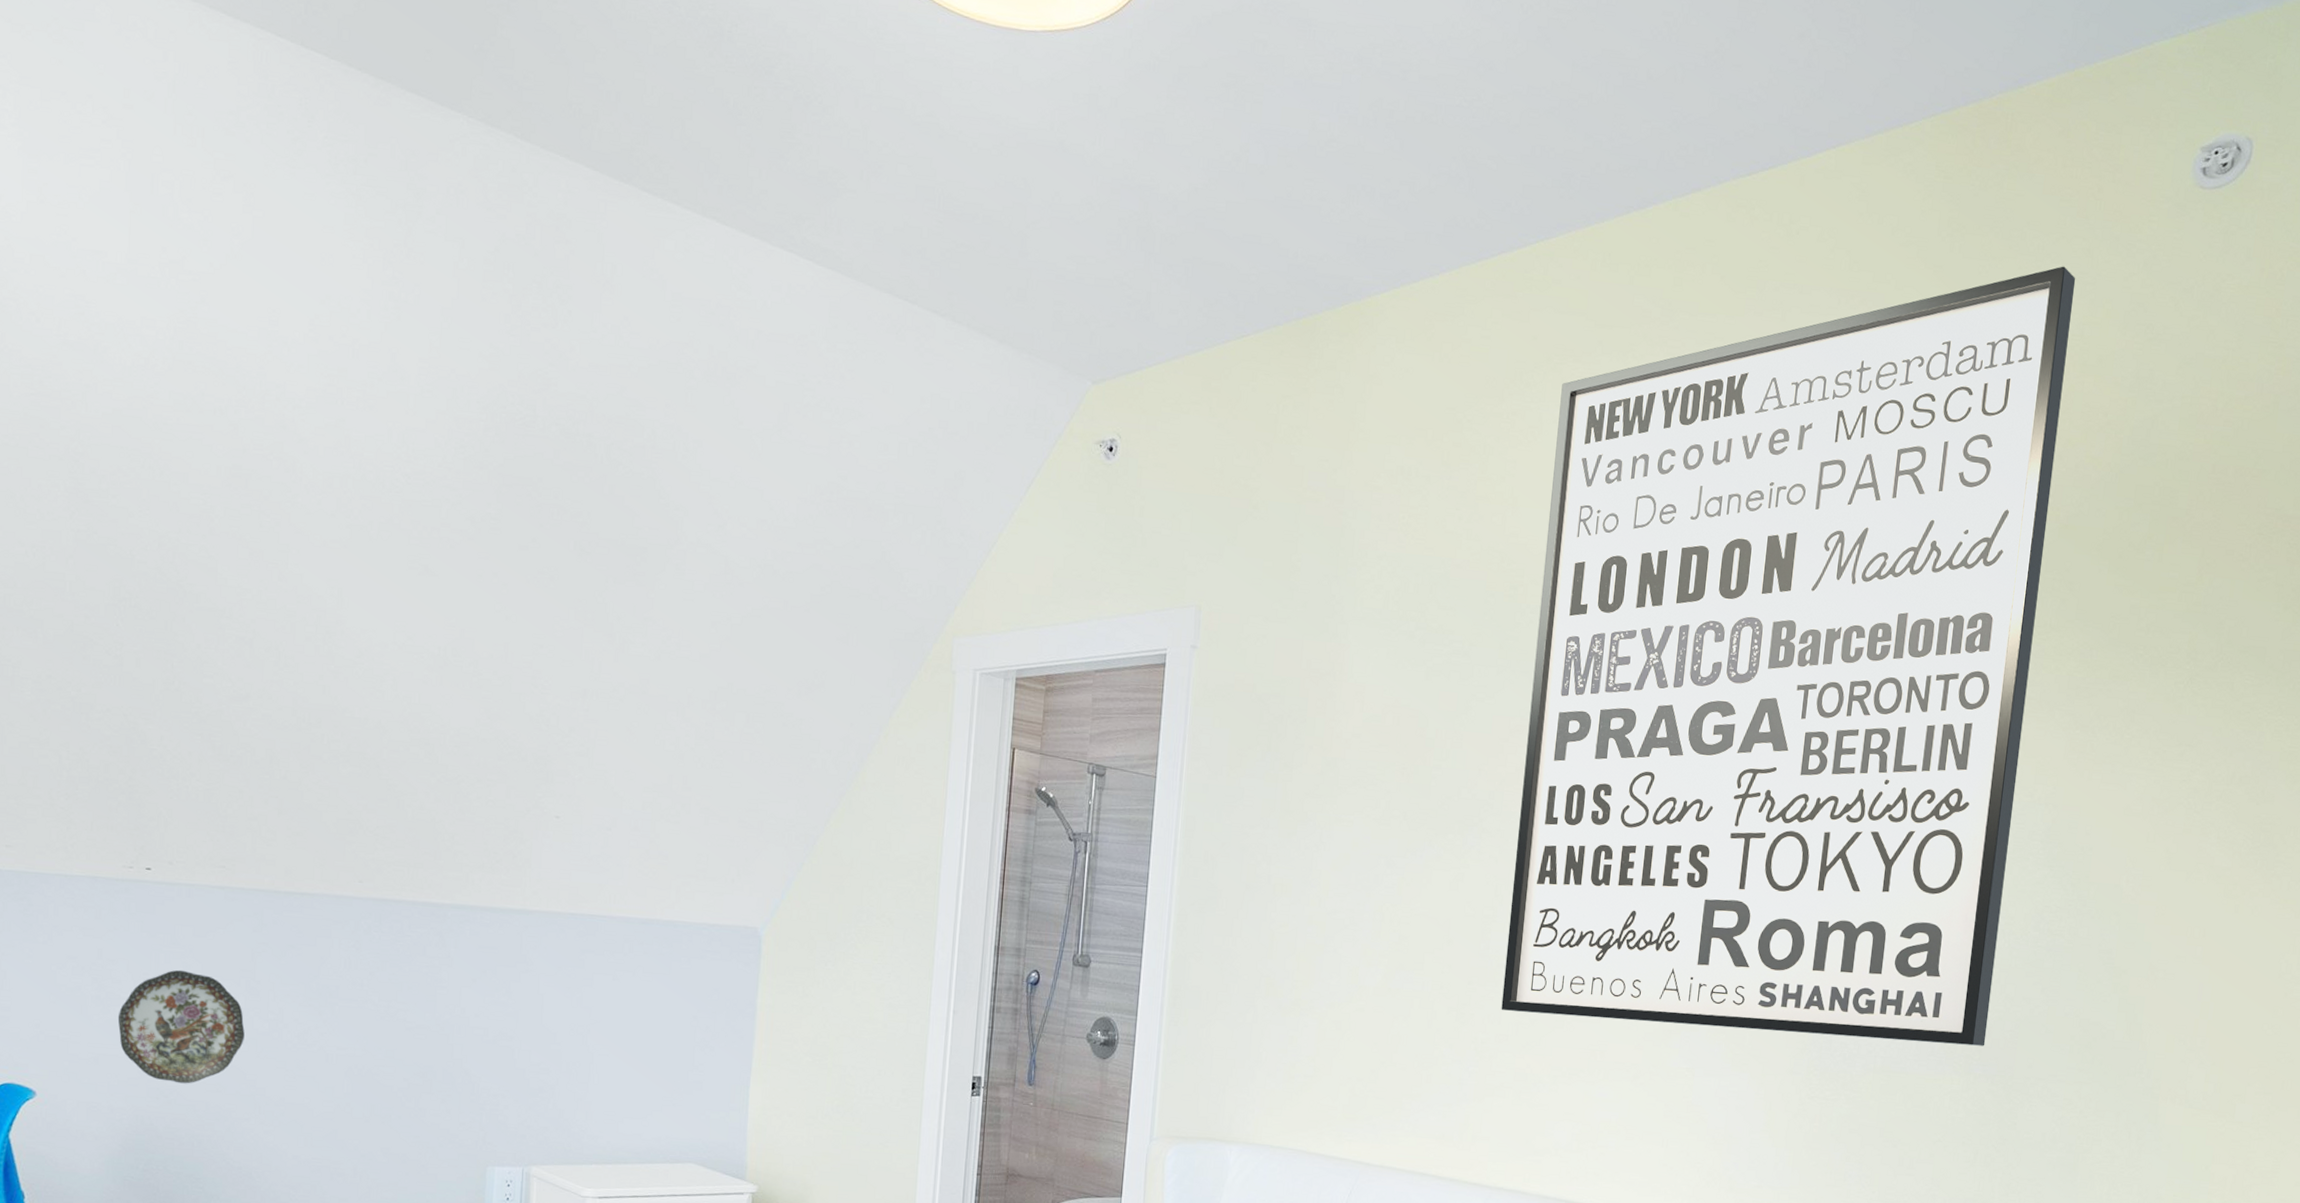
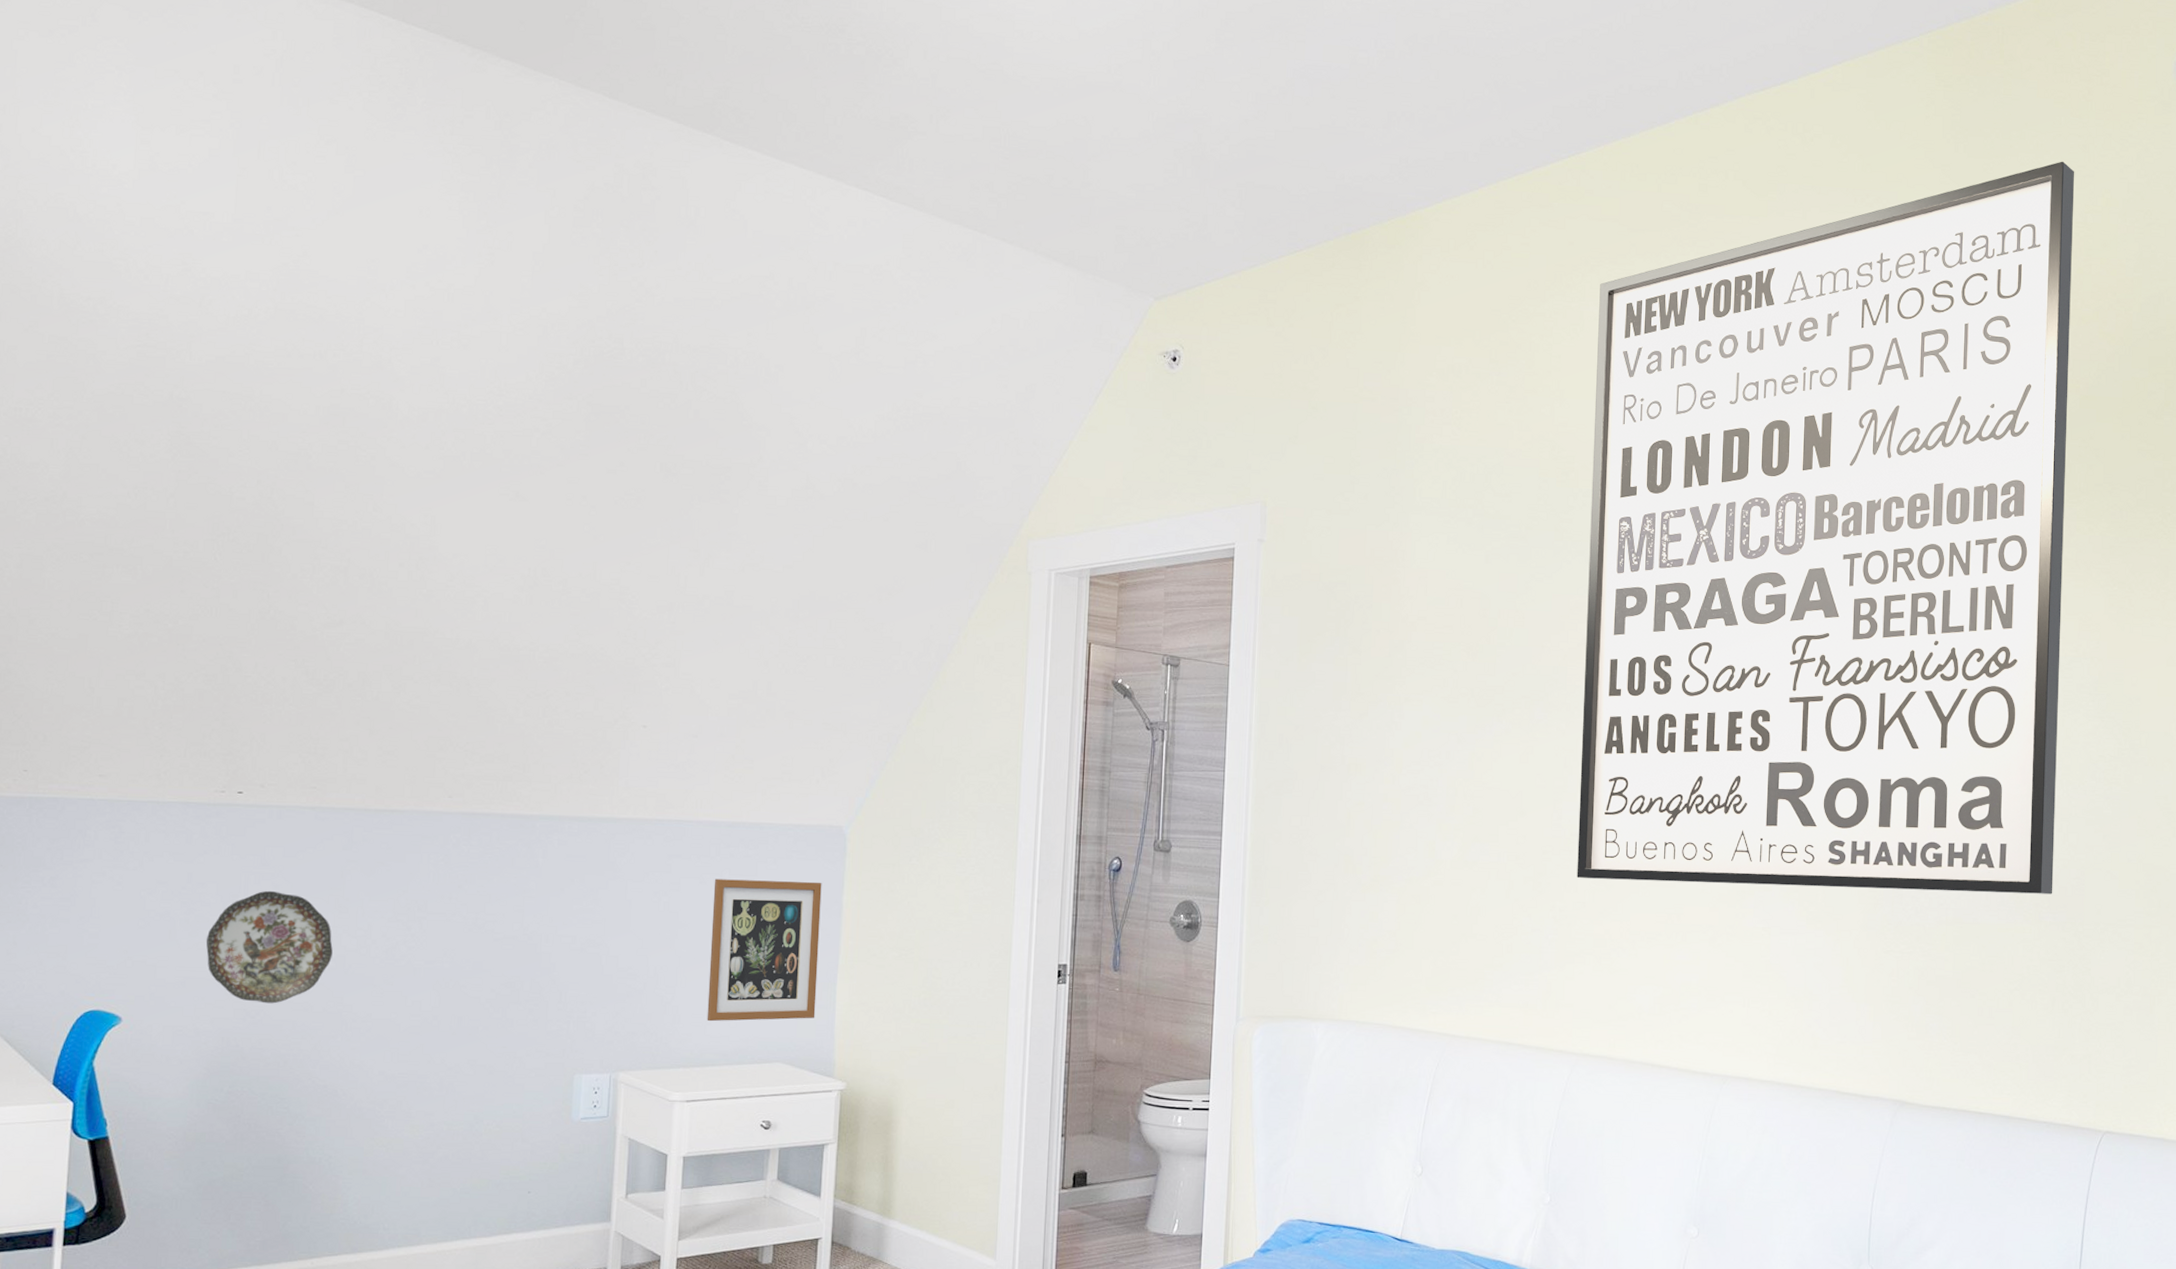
picture frame: none [619,976,736,1121] -> present [707,879,822,1022]

